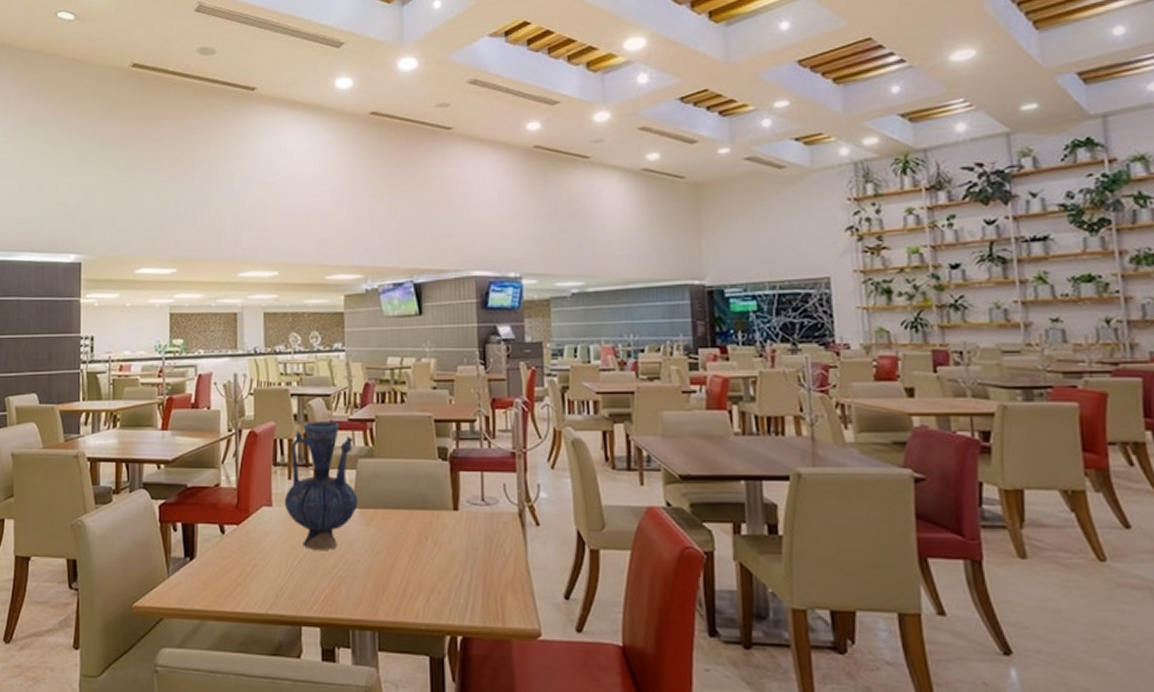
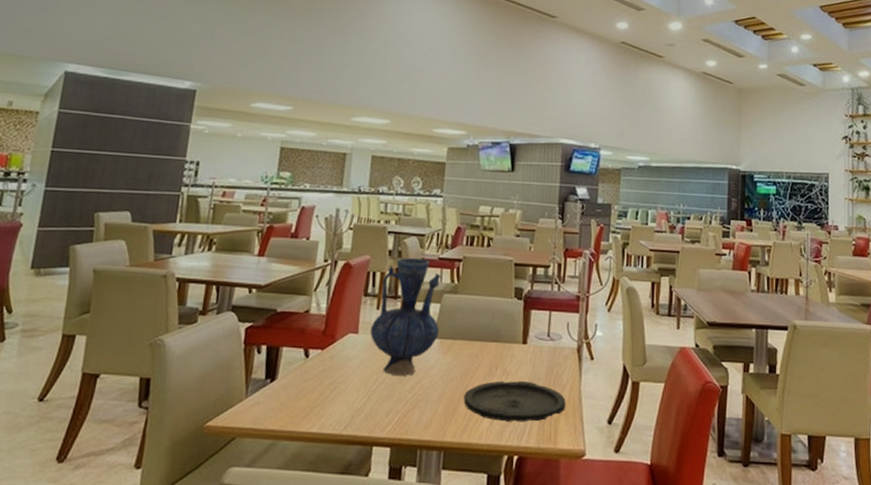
plate: none [393,552,512,599] -> present [463,381,566,422]

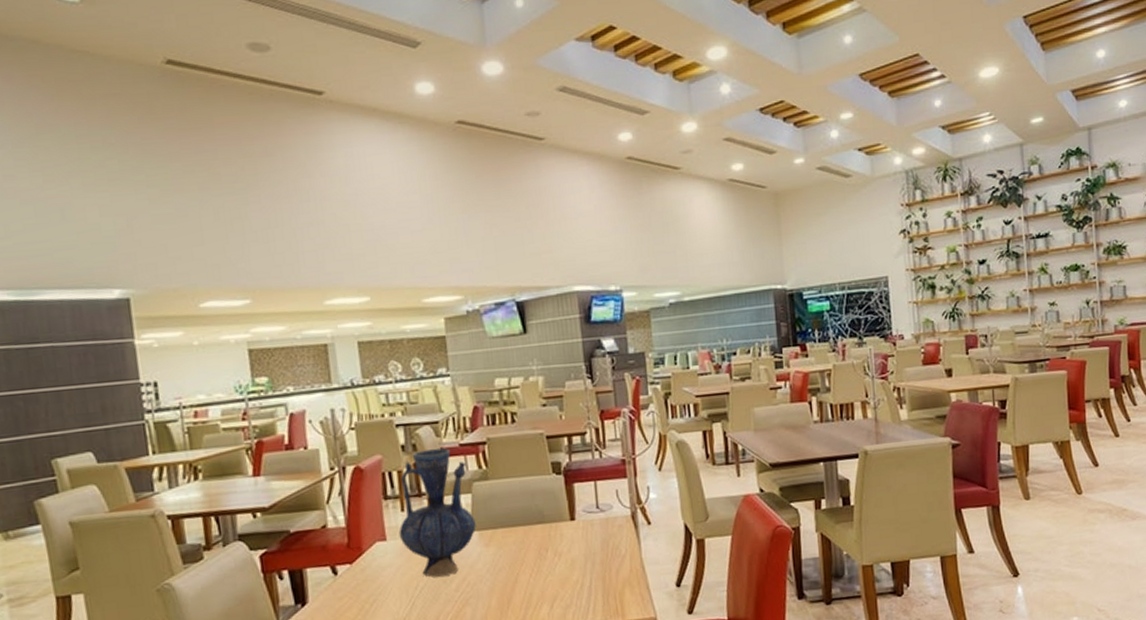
plate: present [463,381,566,422] -> none [516,558,629,604]

